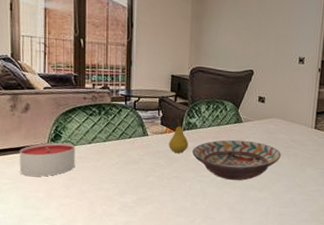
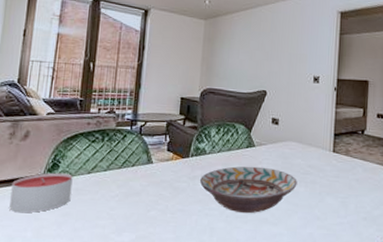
fruit: present [169,119,189,153] -> none [174,145,196,183]

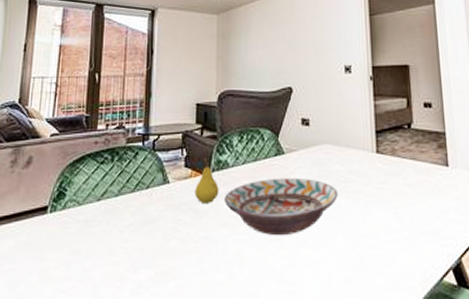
candle: present [9,172,73,213] -> none [12,202,81,254]
fruit: none [174,145,196,183] -> present [195,158,219,203]

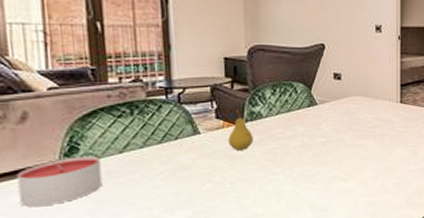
candle: none [12,202,81,254] -> present [17,156,103,207]
decorative bowl: present [225,177,338,236] -> none [259,125,366,174]

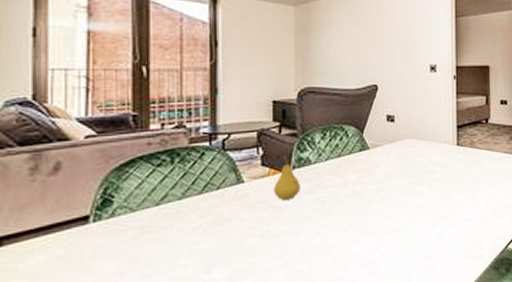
candle: present [17,156,103,207] -> none [43,209,135,269]

